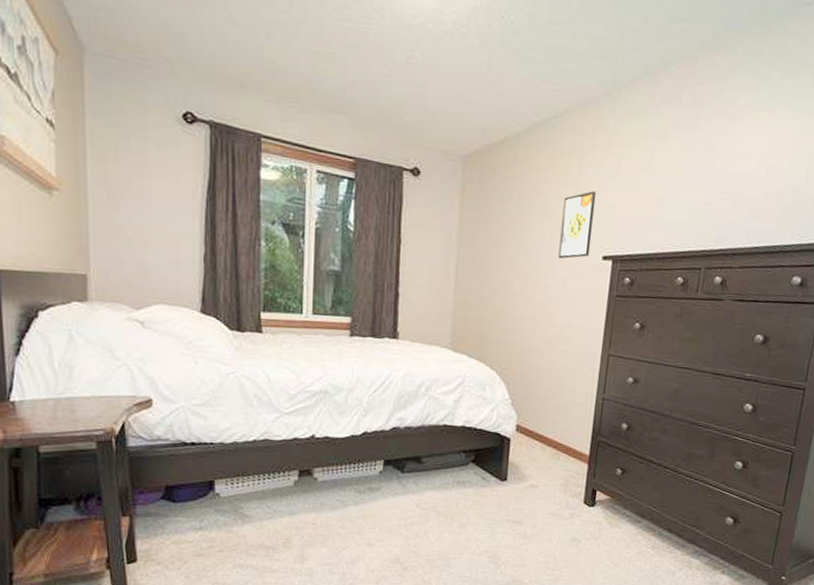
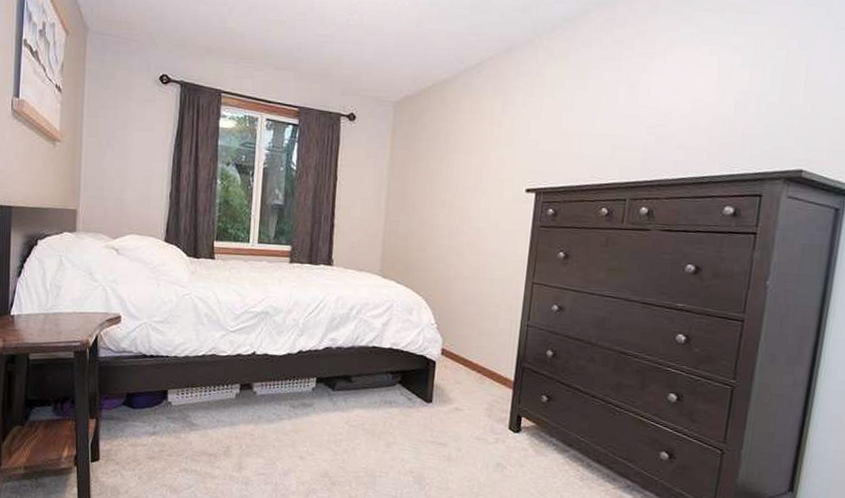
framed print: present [558,191,597,259] -> none [482,129,520,192]

